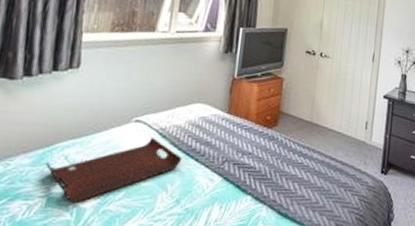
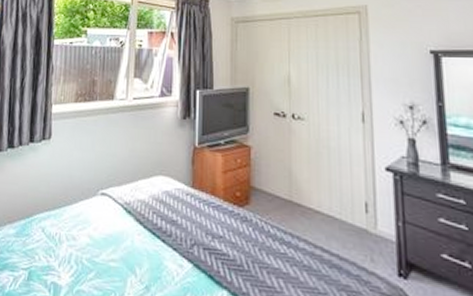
serving tray: present [46,137,183,202] -> none [27,212,149,279]

